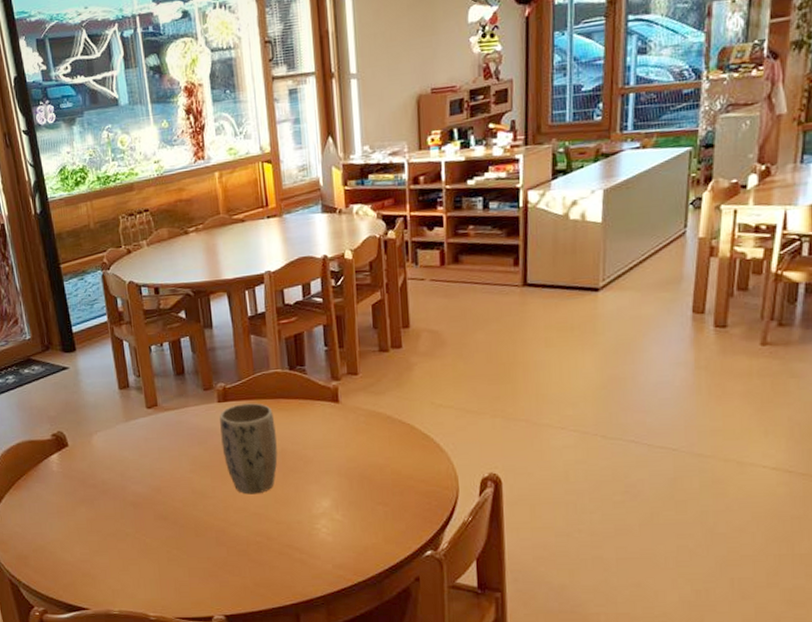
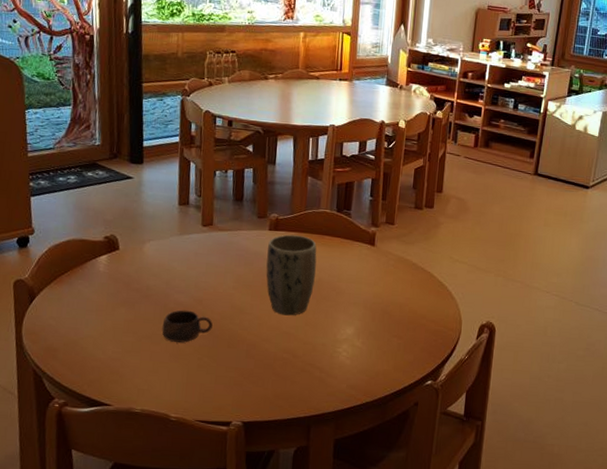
cup: none [124,501,176,537] -> present [162,310,213,343]

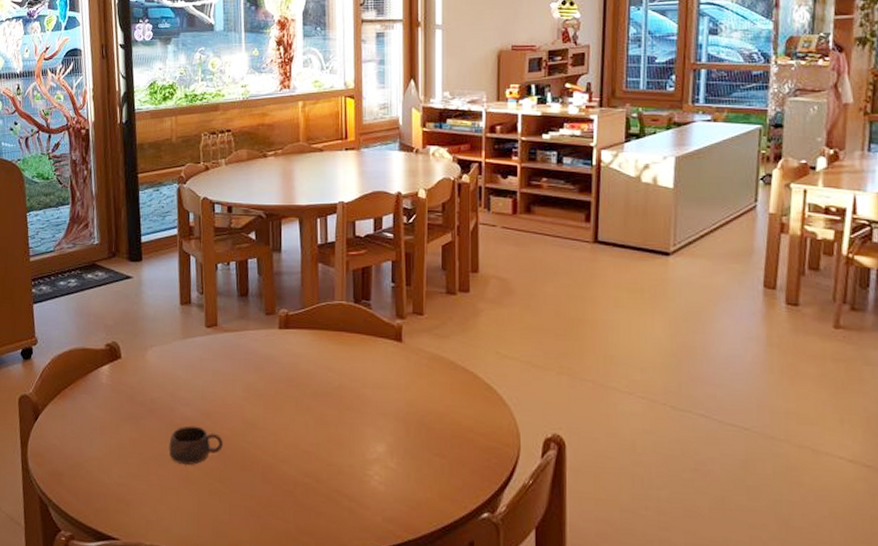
plant pot: present [266,234,317,316] -> none [278,333,335,431]

